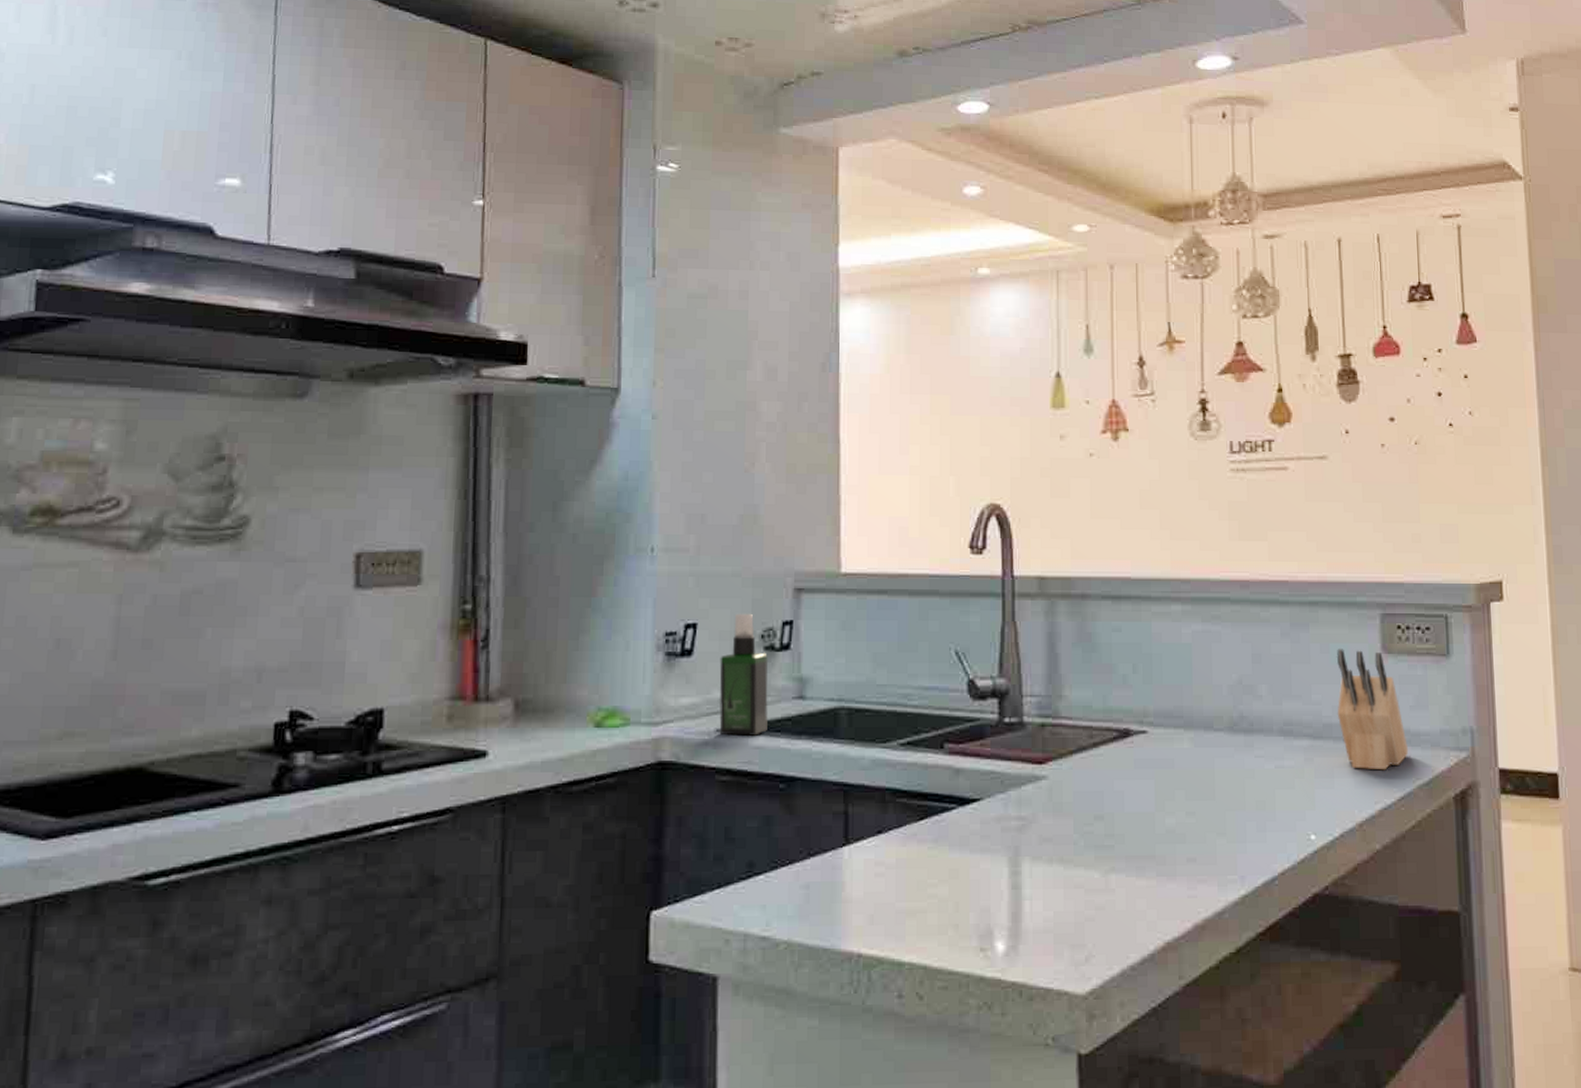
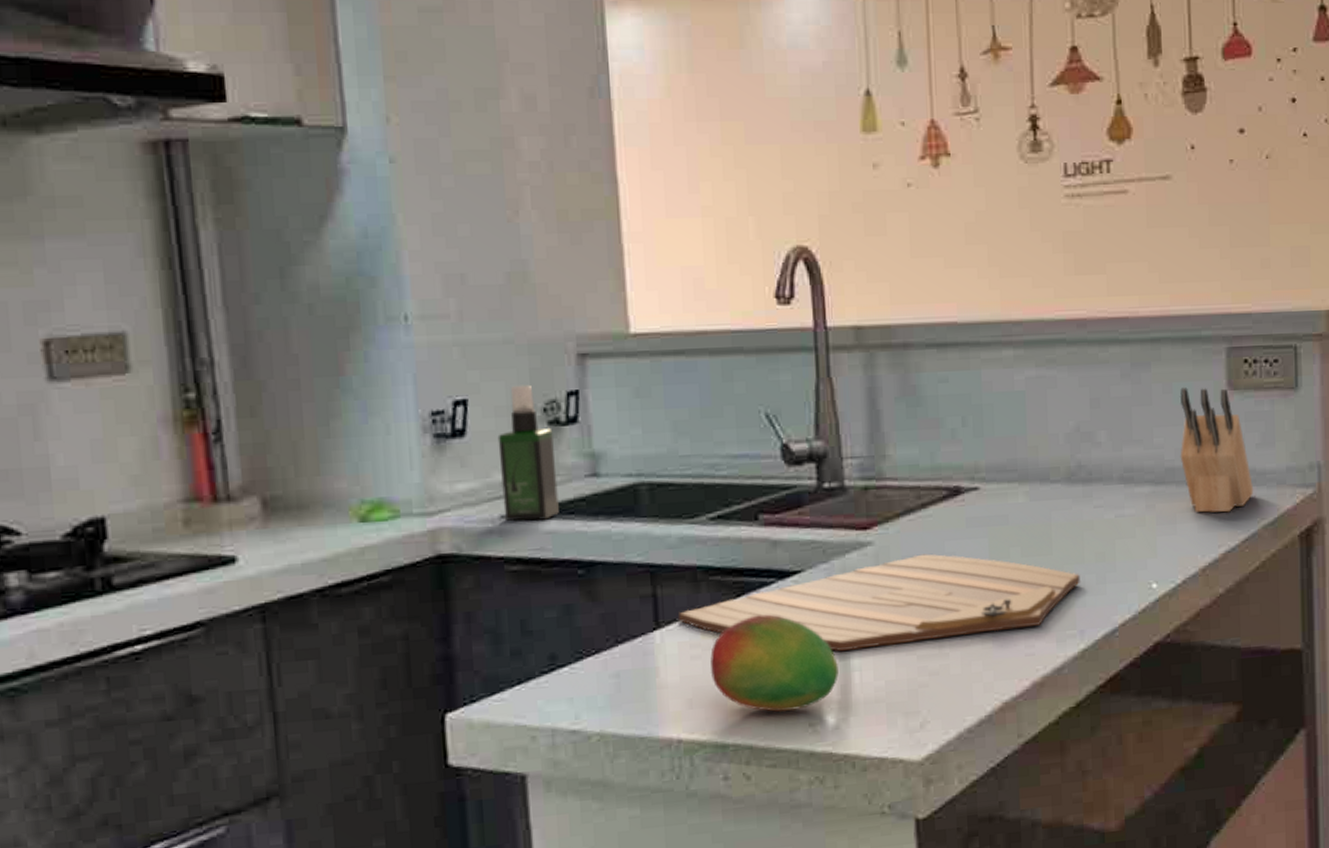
cutting board: none [865,791,1241,879] -> present [677,554,1080,651]
fruit: none [891,838,1010,934] -> present [710,614,839,712]

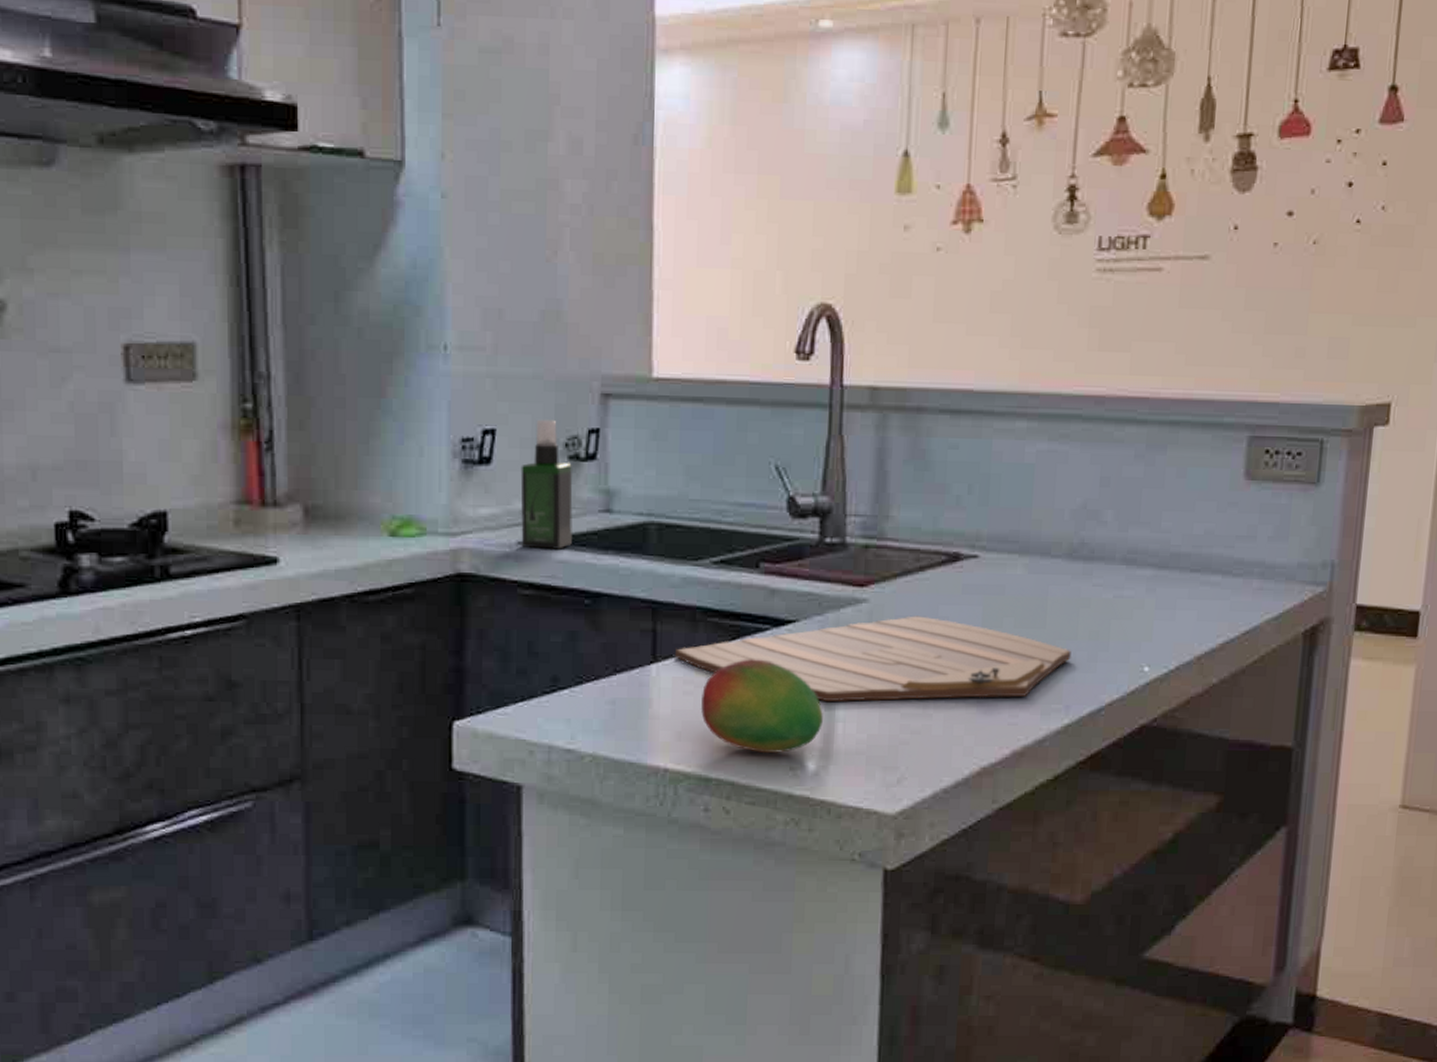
knife block: present [1179,386,1254,513] -> none [1187,472,1261,603]

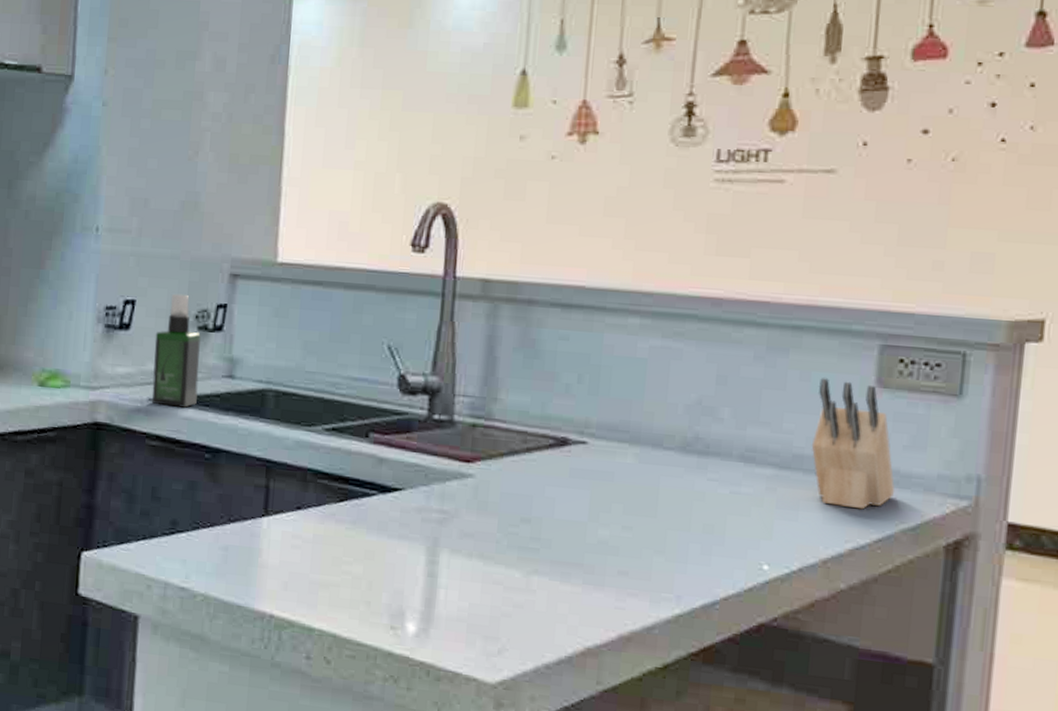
cutting board: present [674,615,1071,702] -> none [285,493,684,582]
fruit: present [700,659,823,753] -> none [306,520,426,612]
knife block: none [1187,472,1261,603] -> present [811,377,895,510]

